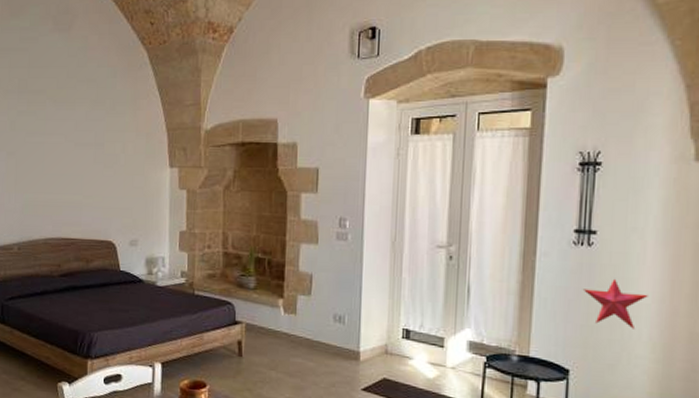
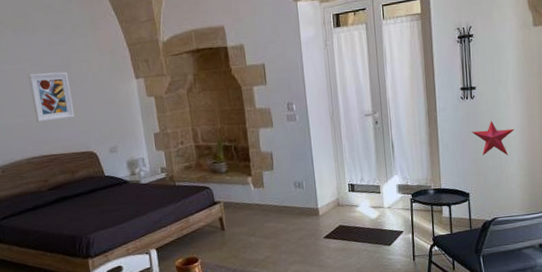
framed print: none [60,149,100,202] -> present [28,72,75,122]

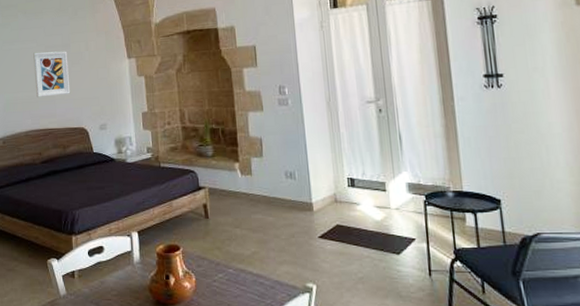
decorative star: present [471,120,514,156] -> none [499,113,558,157]

